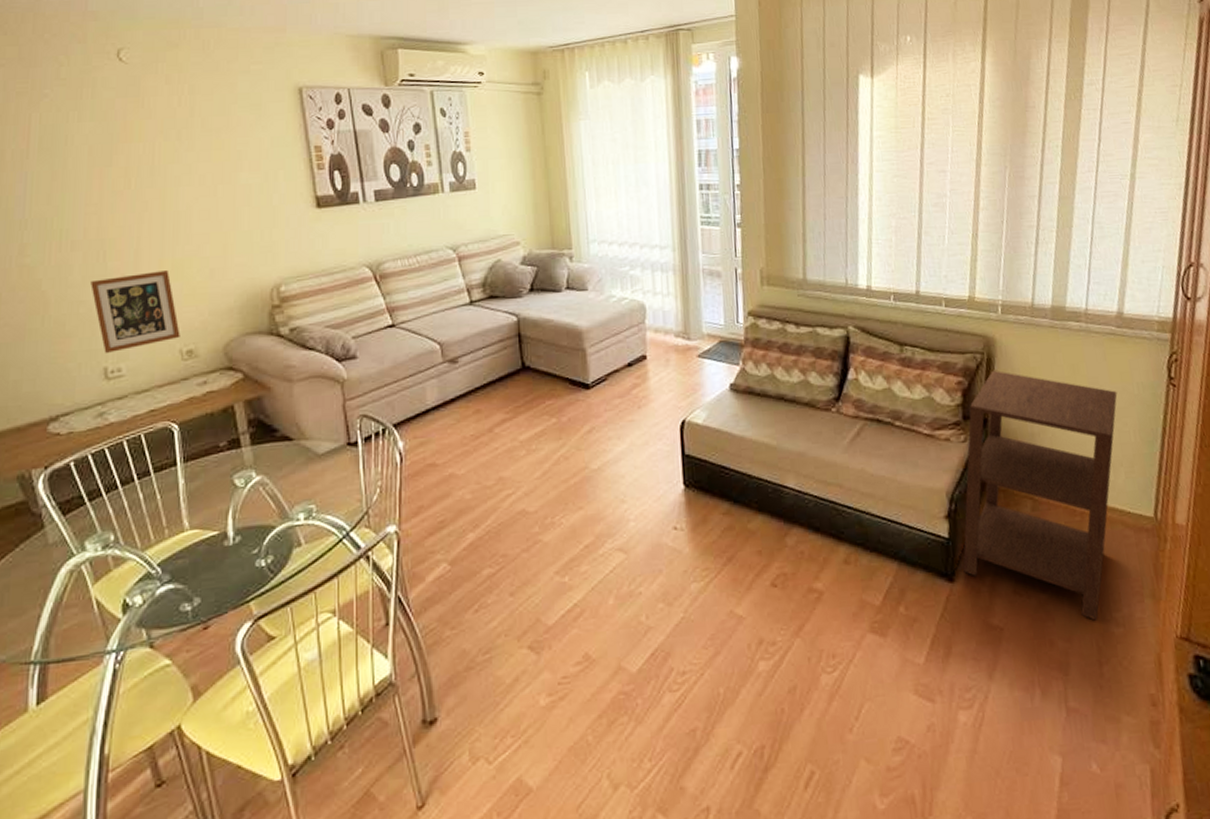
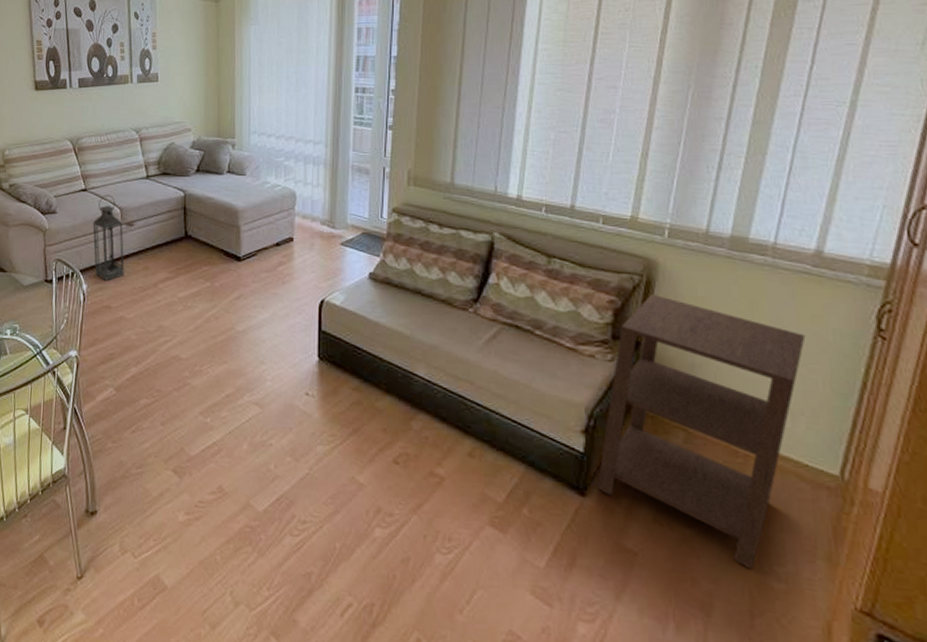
lantern: none [406,328,451,433] -> present [93,194,125,281]

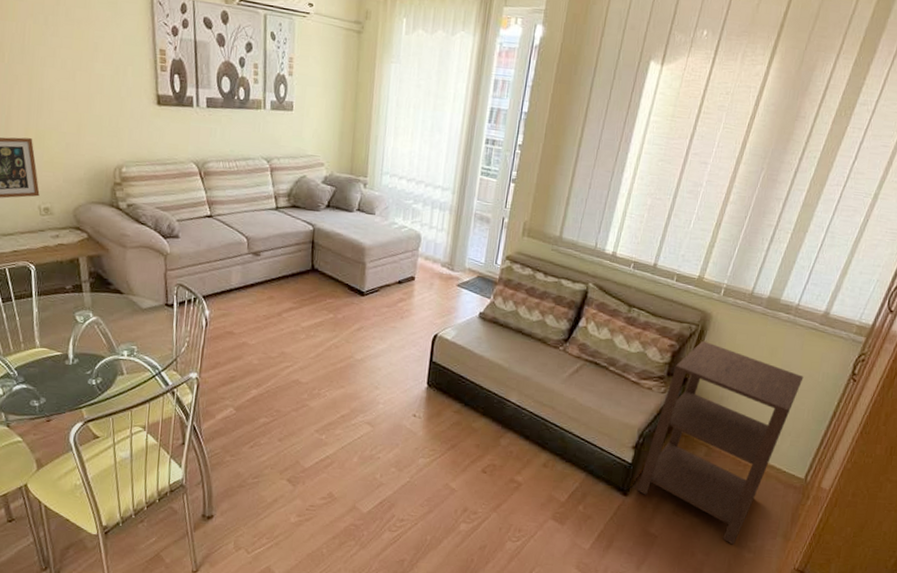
lantern: present [93,194,125,281] -> none [217,222,249,308]

